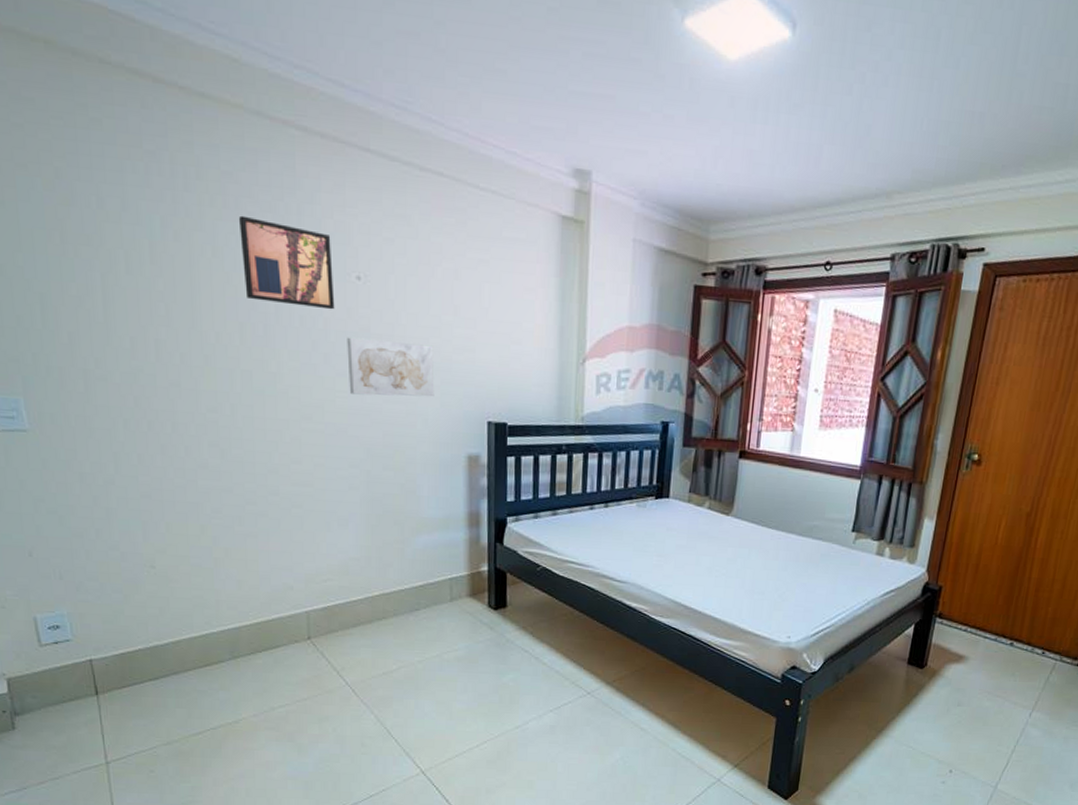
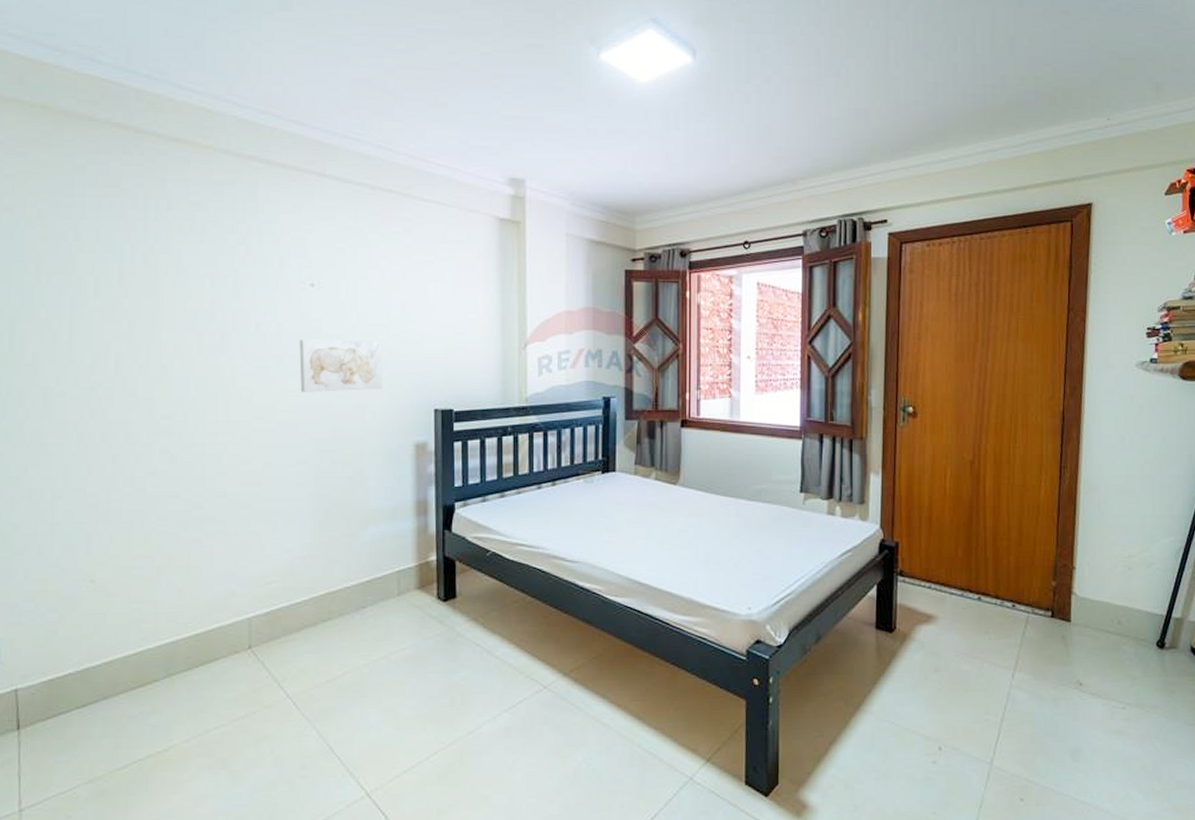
wall art: present [238,215,335,310] -> none [203,238,289,316]

